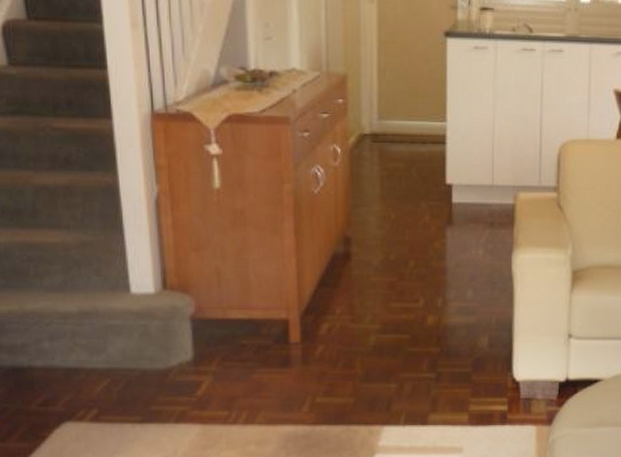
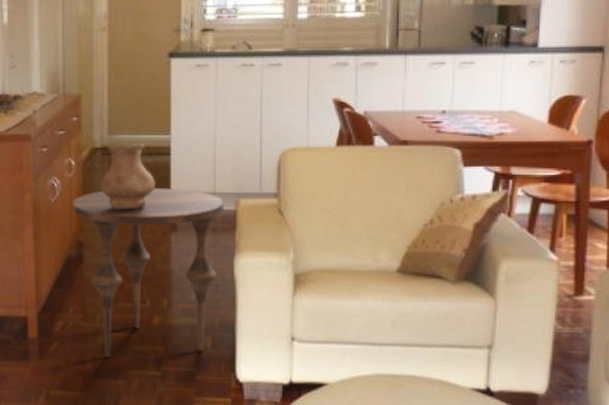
side table: none [339,179,502,360] -> present [73,188,224,357]
vase: none [370,130,430,203] -> present [101,144,155,210]

